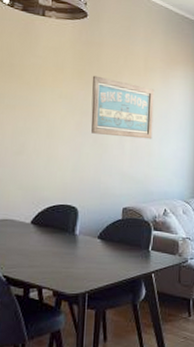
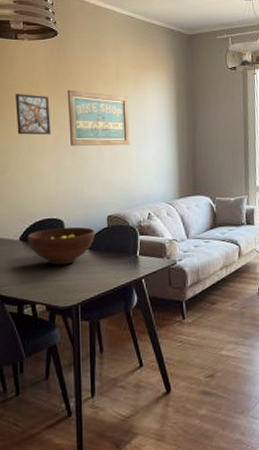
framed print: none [37,73,74,120] -> present [15,94,51,135]
fruit bowl: none [39,214,110,252] -> present [28,227,96,265]

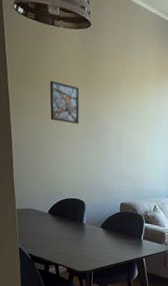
fruit bowl: present [28,227,96,265] -> none [55,207,110,238]
wall art: present [67,90,130,146] -> none [94,83,149,144]

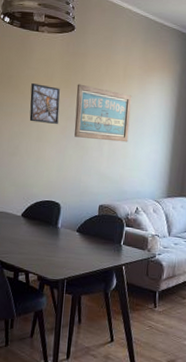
wall art: none [94,83,149,144] -> present [74,84,132,143]

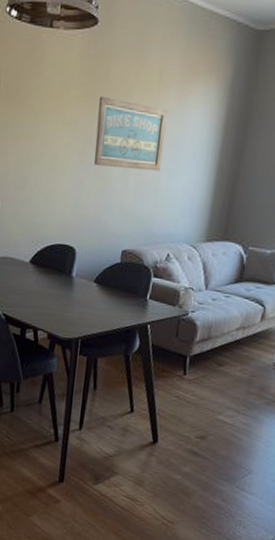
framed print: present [29,83,61,125] -> none [40,97,79,150]

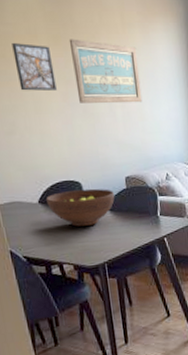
fruit bowl: none [37,255,107,296] -> present [46,188,115,227]
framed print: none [40,97,79,150] -> present [12,43,57,92]

